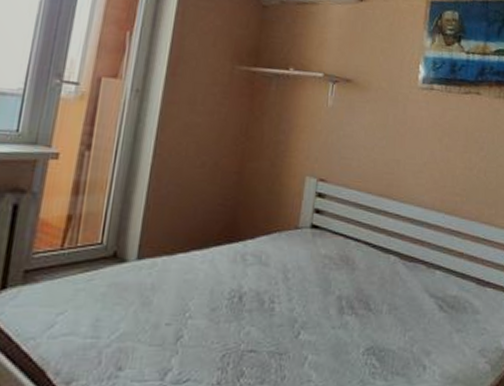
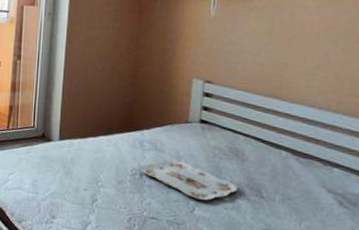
serving tray: none [240,275,346,321] -> present [140,159,238,201]

